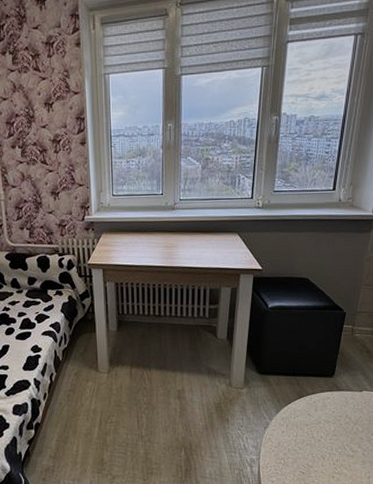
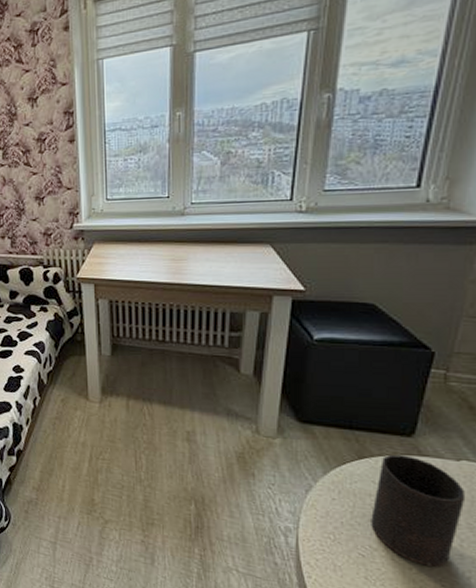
cup: none [308,391,366,473] -> present [371,454,466,567]

